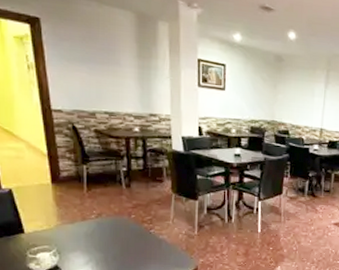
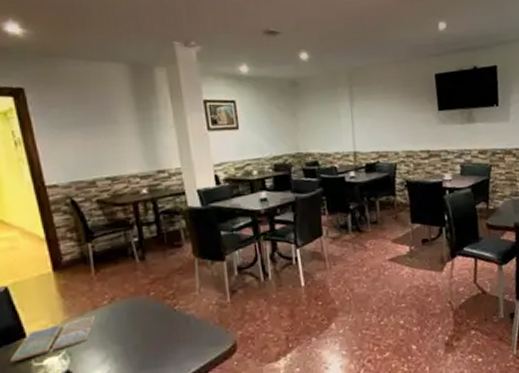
drink coaster: none [9,225,84,251] -> present [10,315,96,363]

